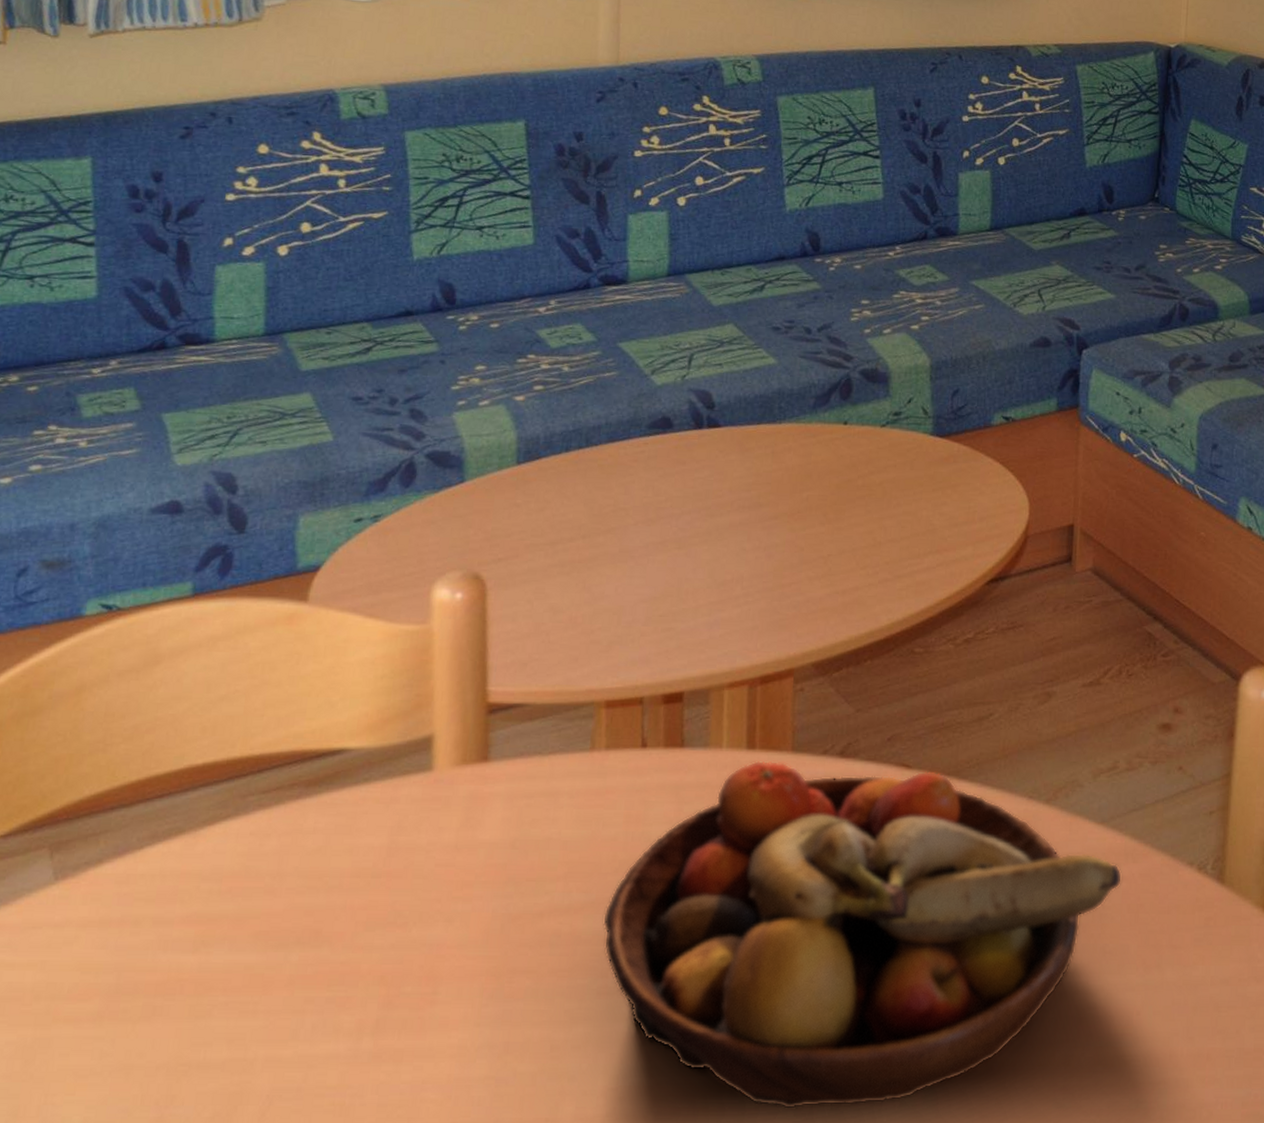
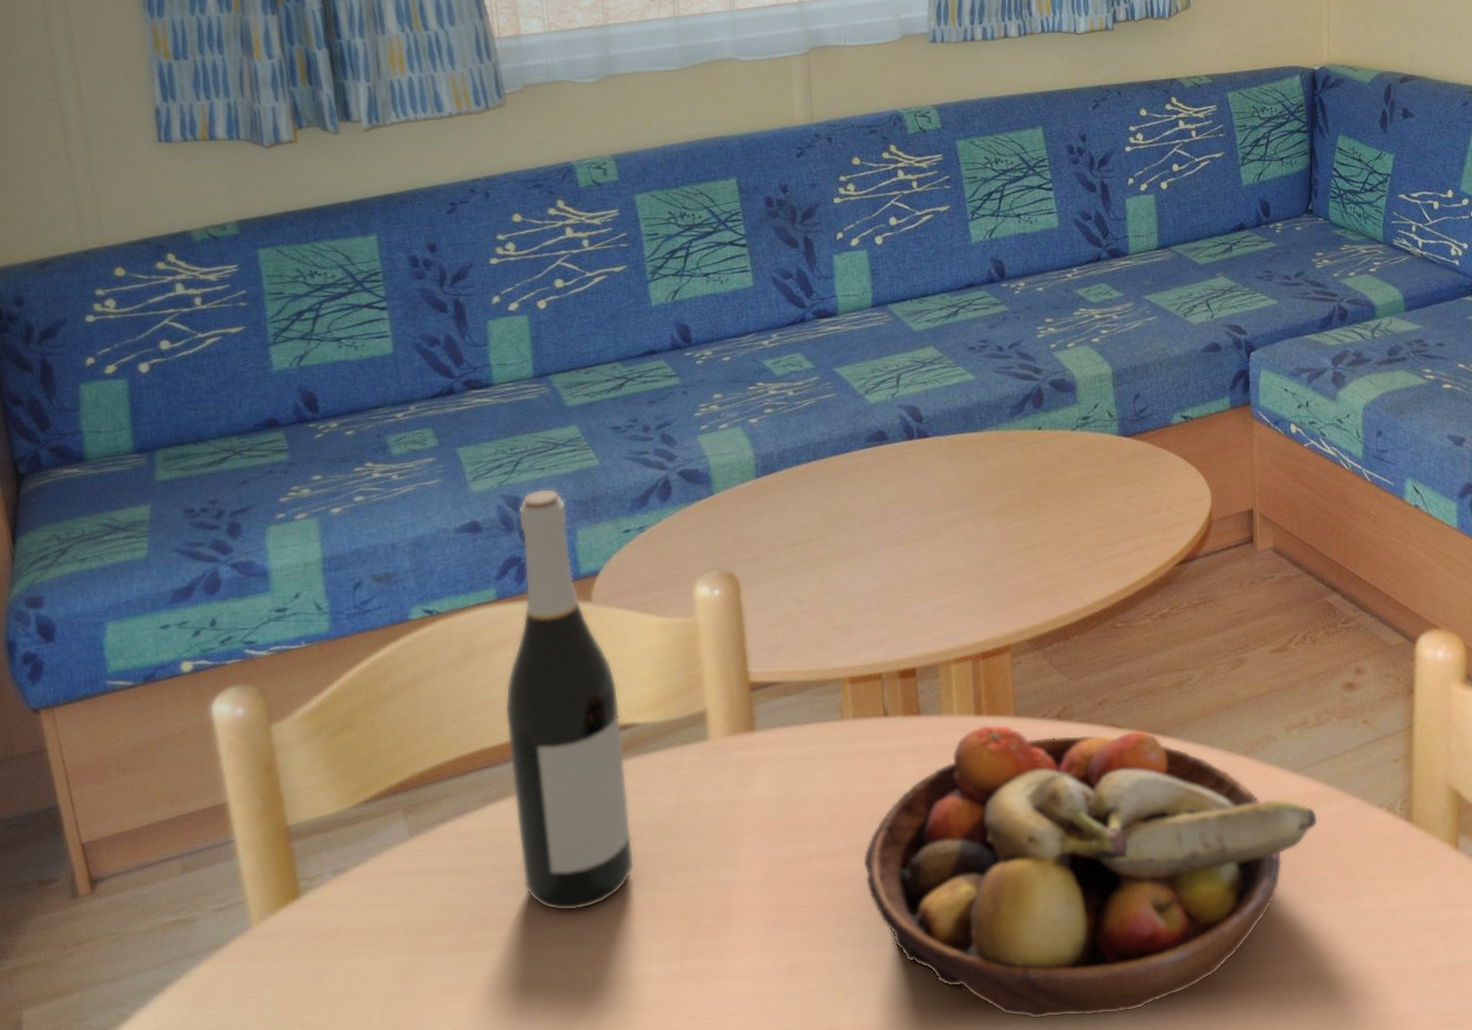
wine bottle: none [188,465,330,975] -> present [504,488,635,911]

